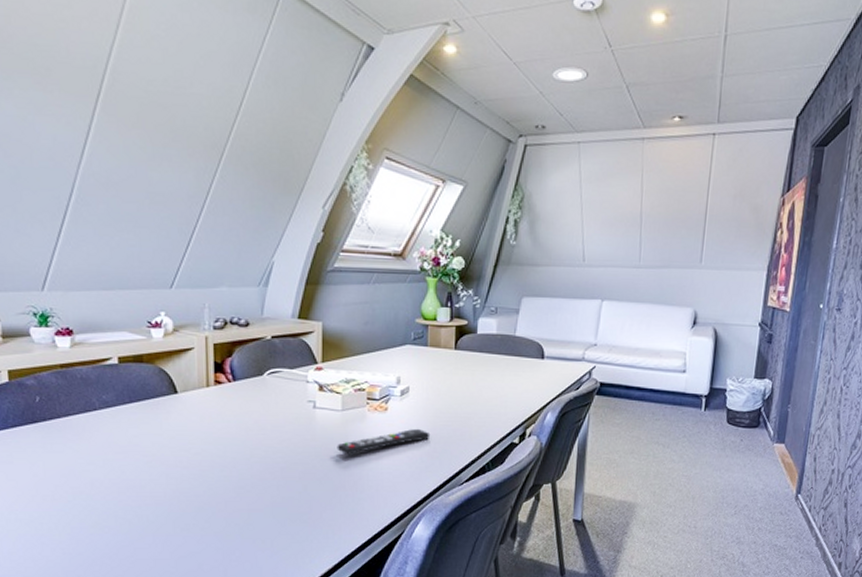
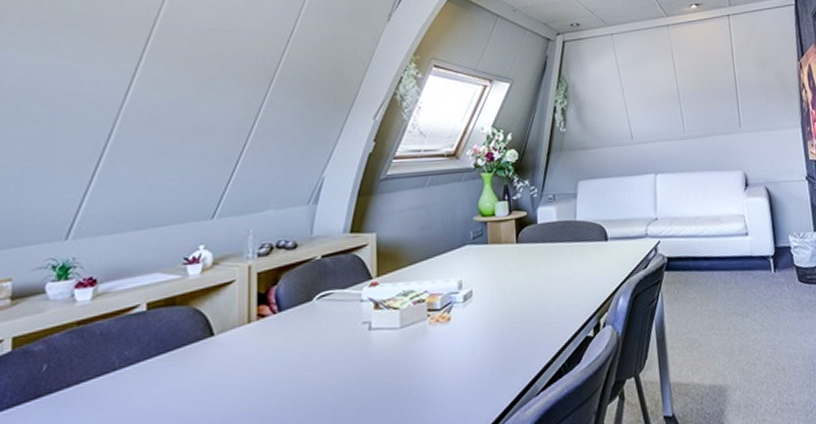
remote control: present [337,428,431,455] -> none [396,335,499,380]

